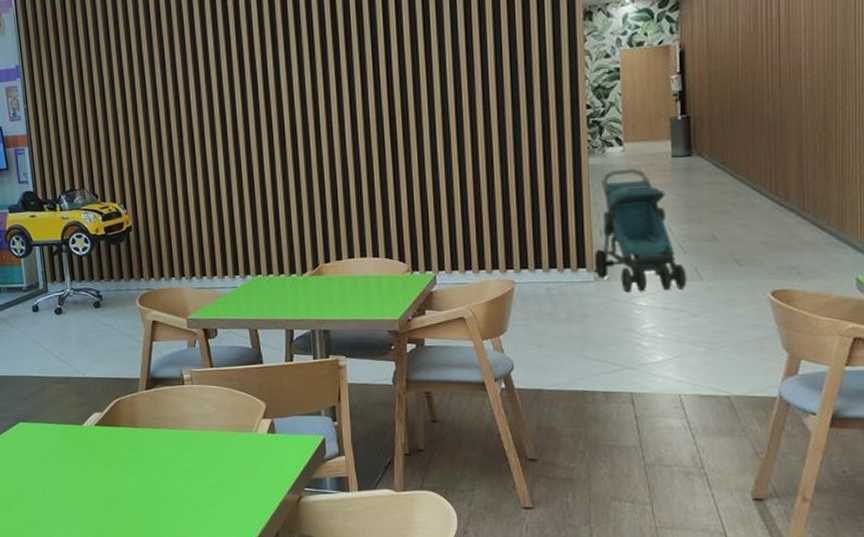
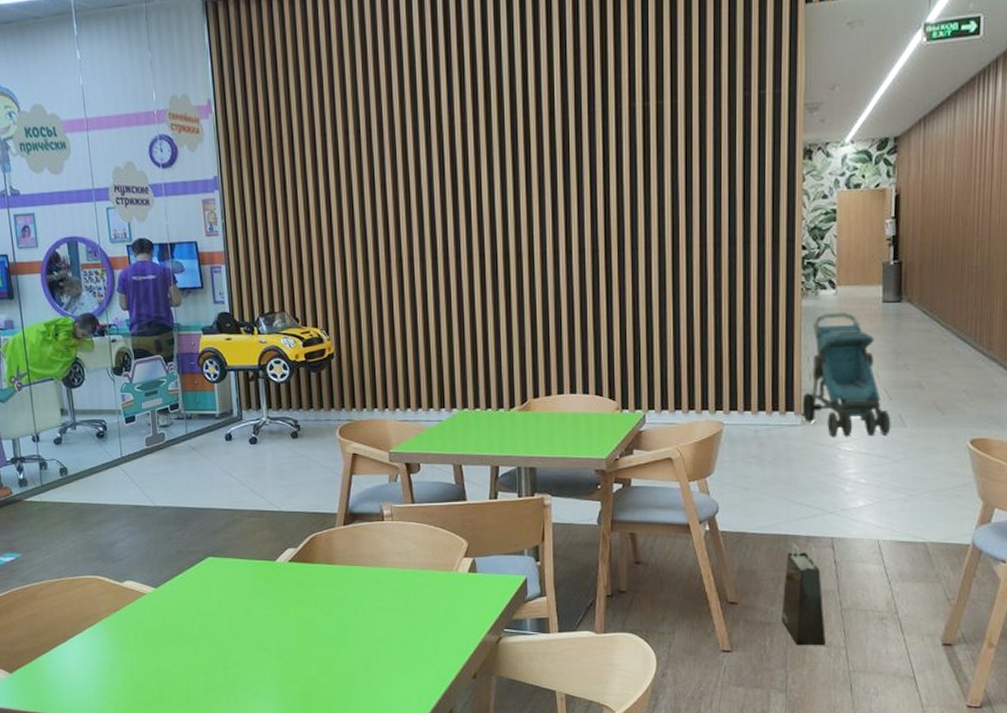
shopping bag: none [582,397,630,502] -> present [781,541,826,646]

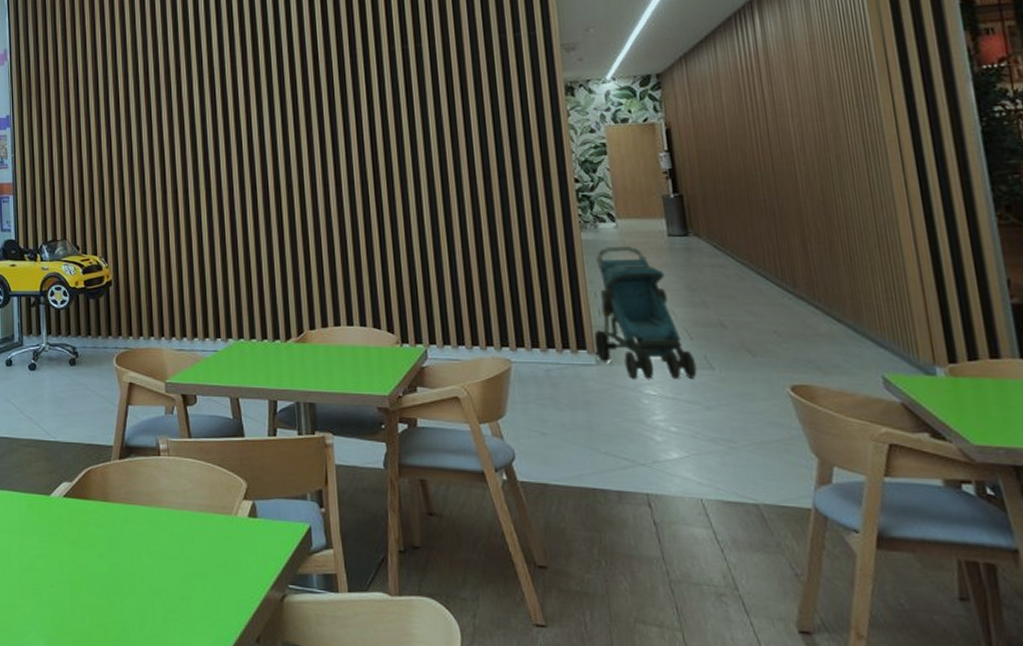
shopping bag: present [781,541,826,646] -> none [597,497,656,625]

